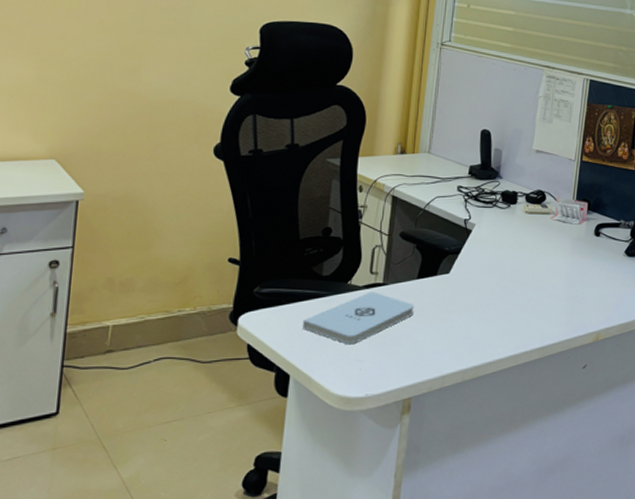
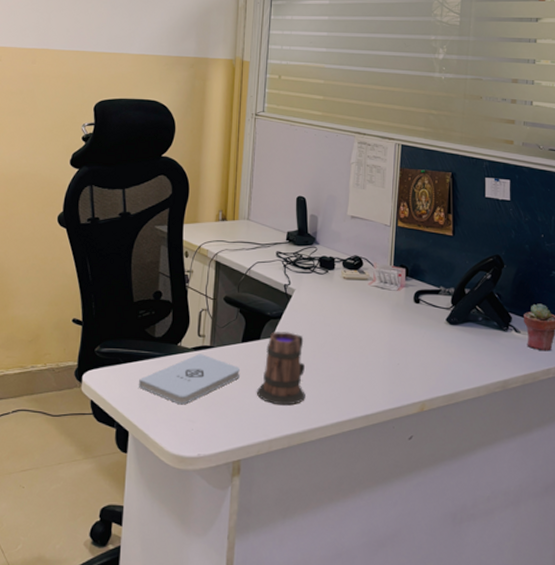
mug: none [430,267,482,341] -> present [256,332,305,406]

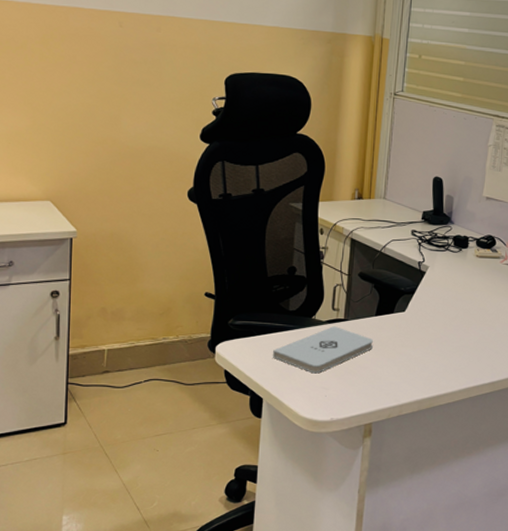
mug: present [256,332,305,406] -> none [388,306,436,374]

